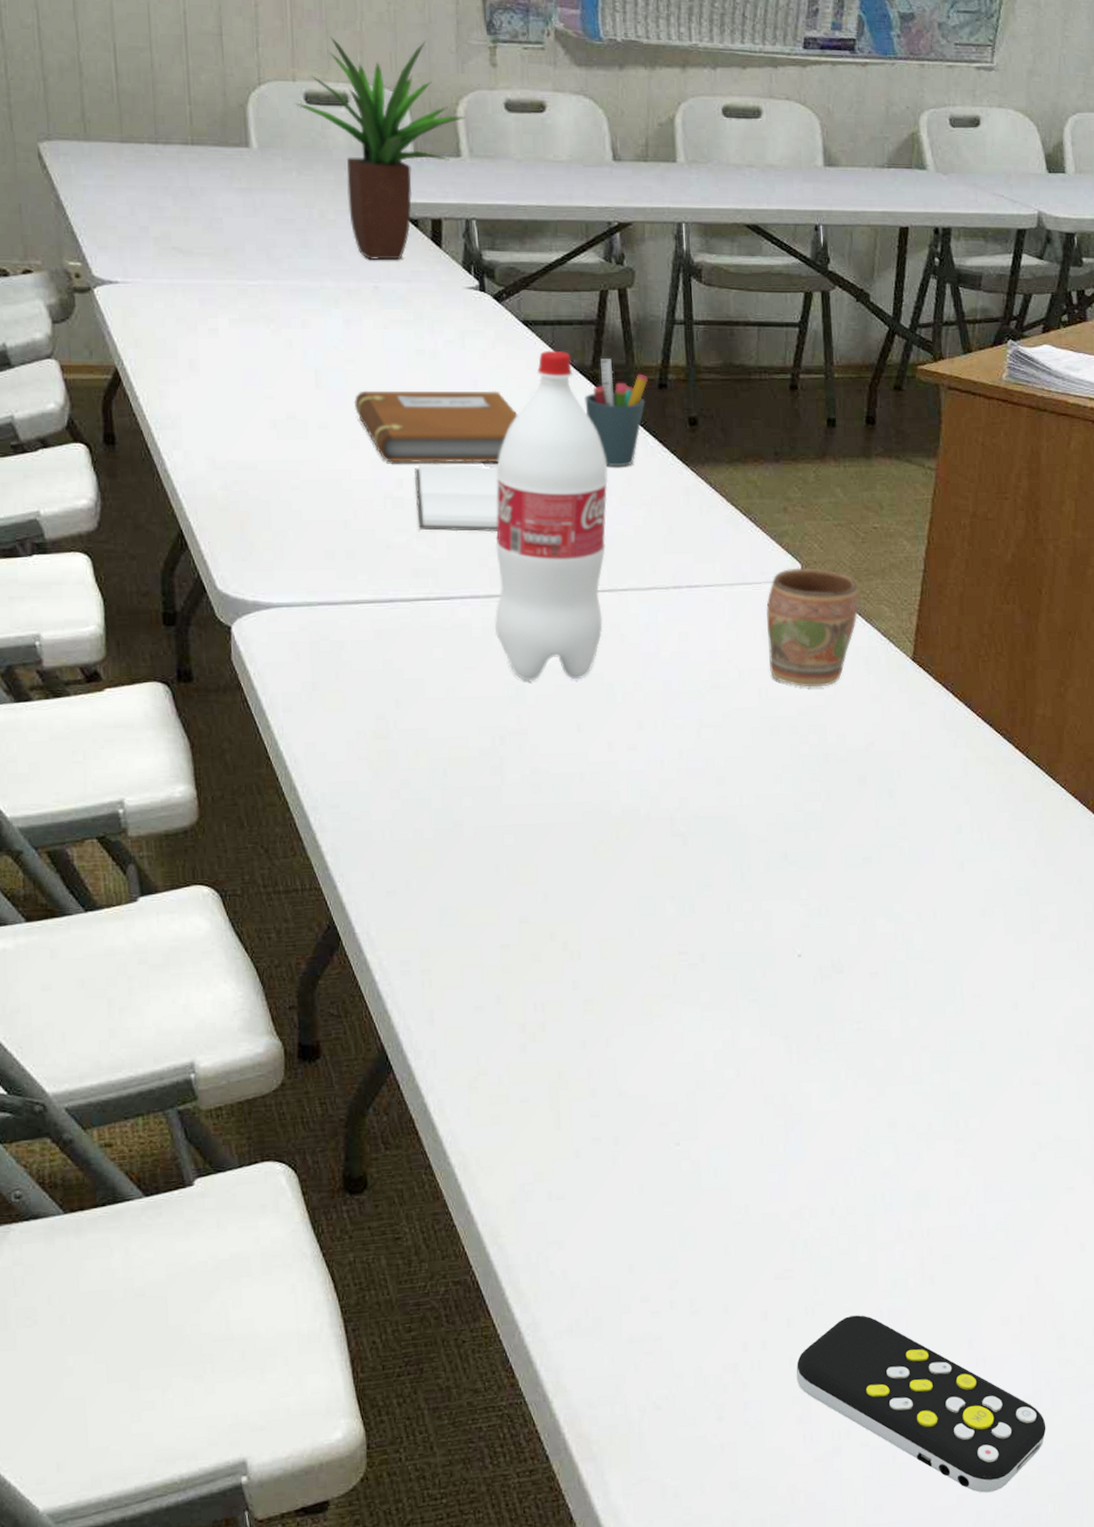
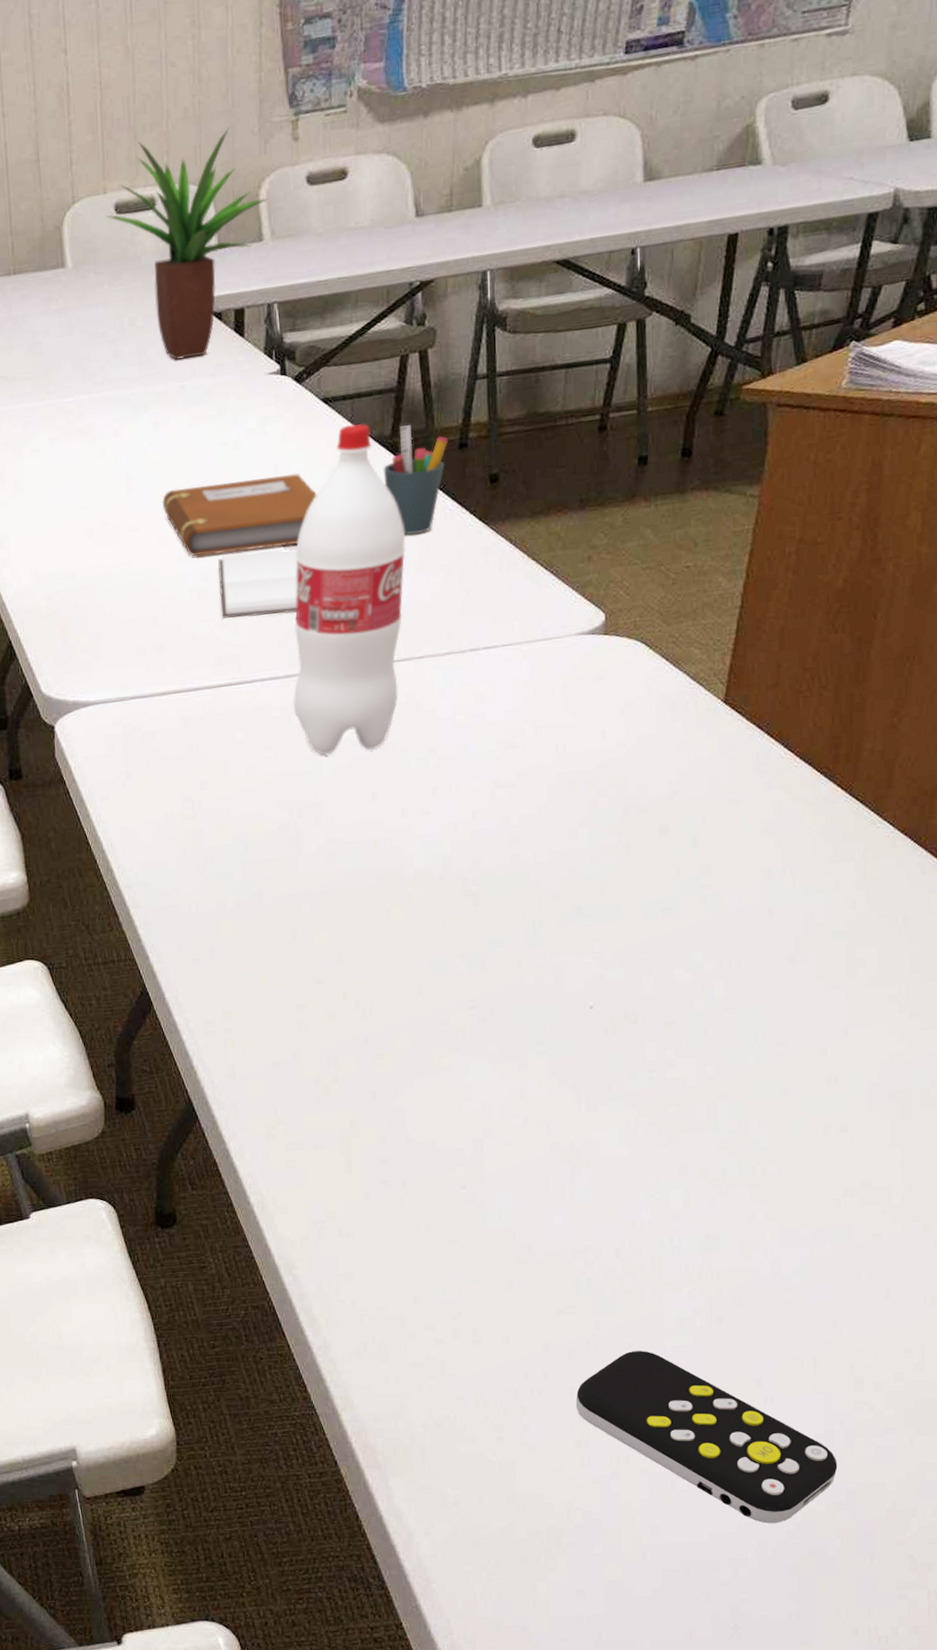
mug: present [766,567,859,688] -> none [566,615,667,740]

